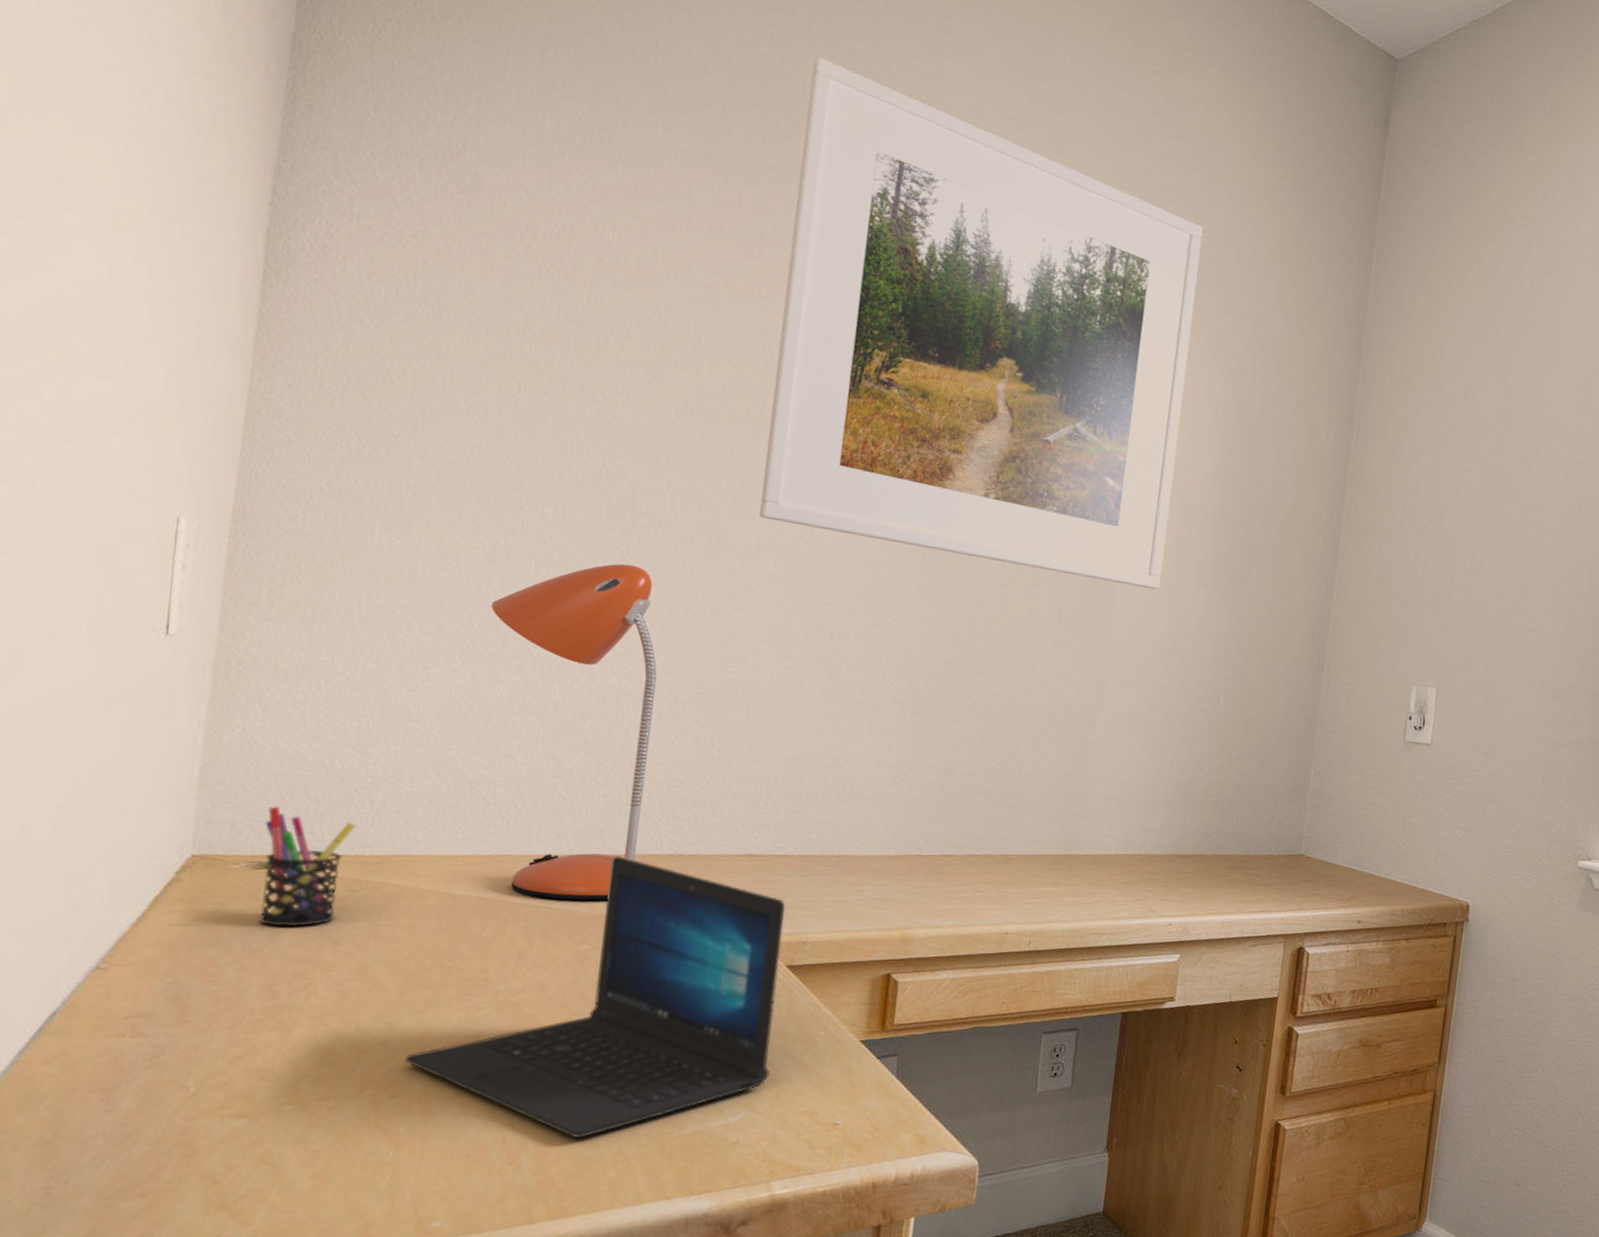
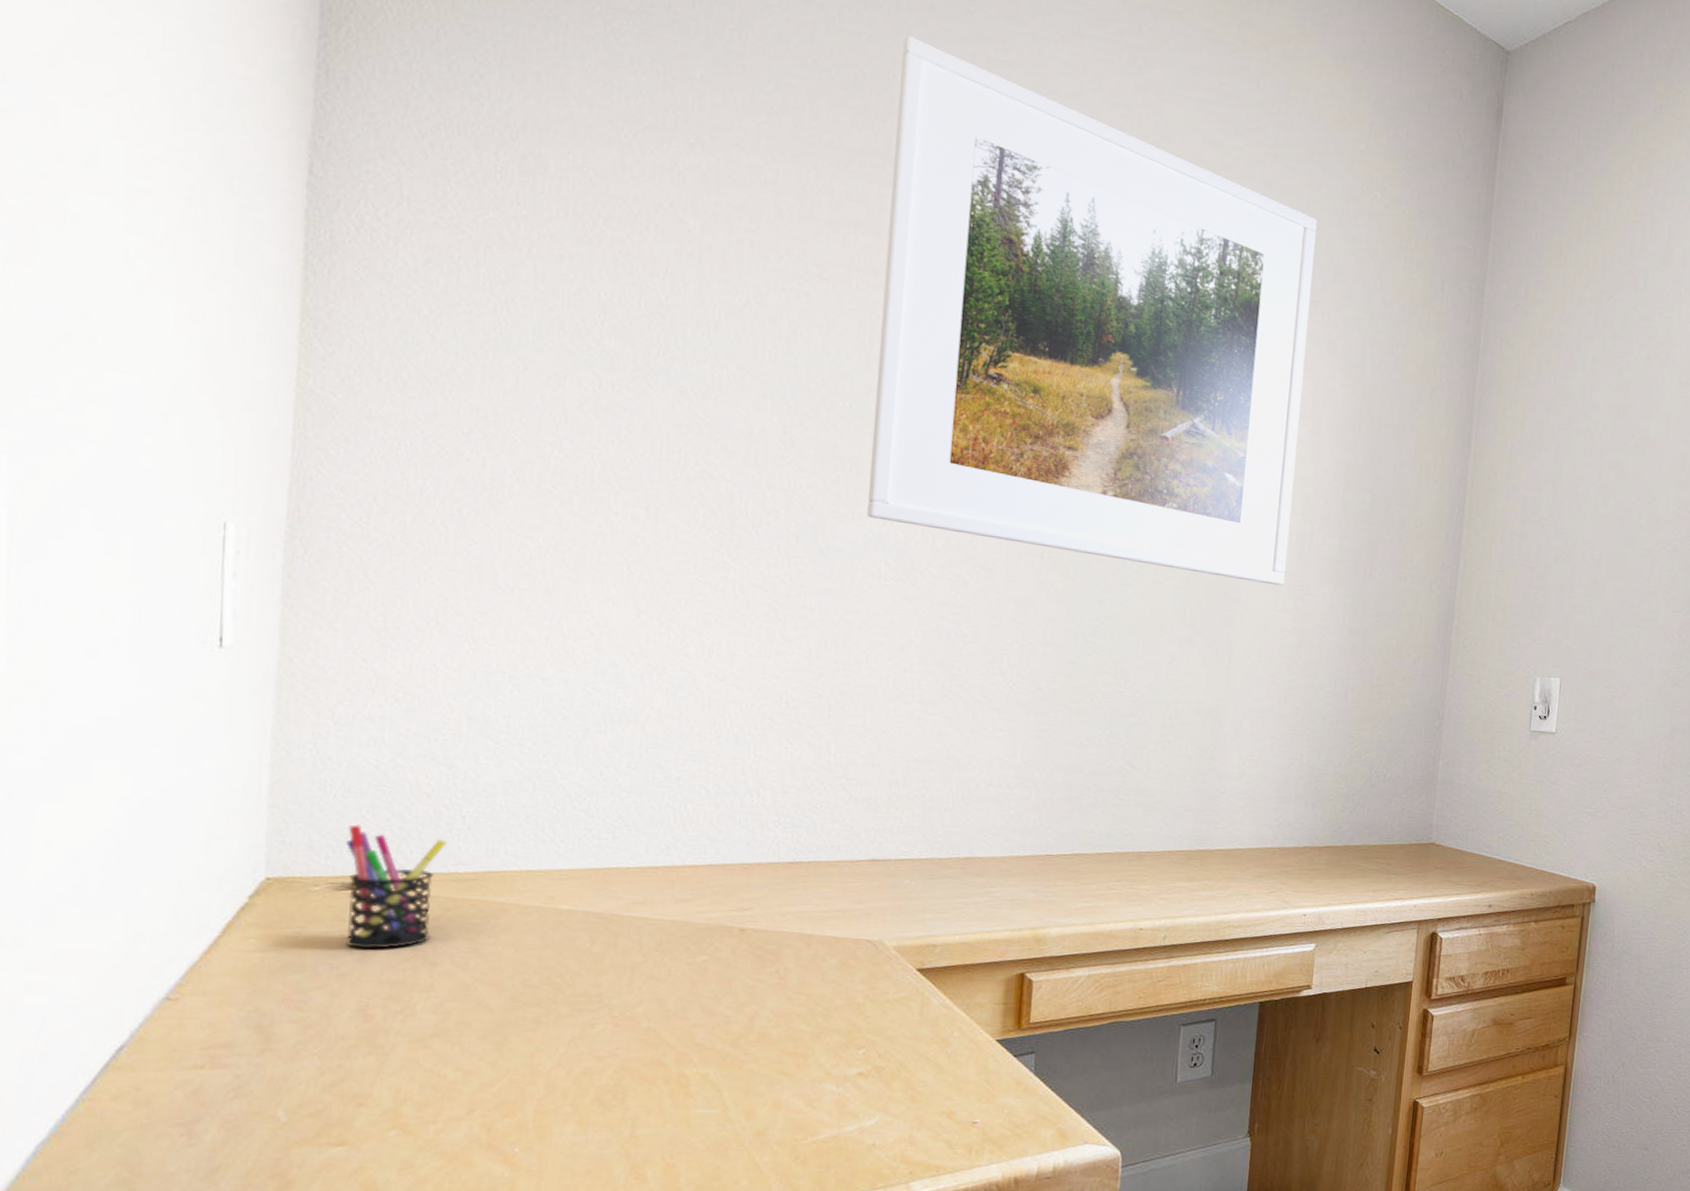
laptop: present [405,855,785,1138] -> none [516,865,913,1149]
desk lamp: present [491,563,657,901] -> none [582,566,766,912]

